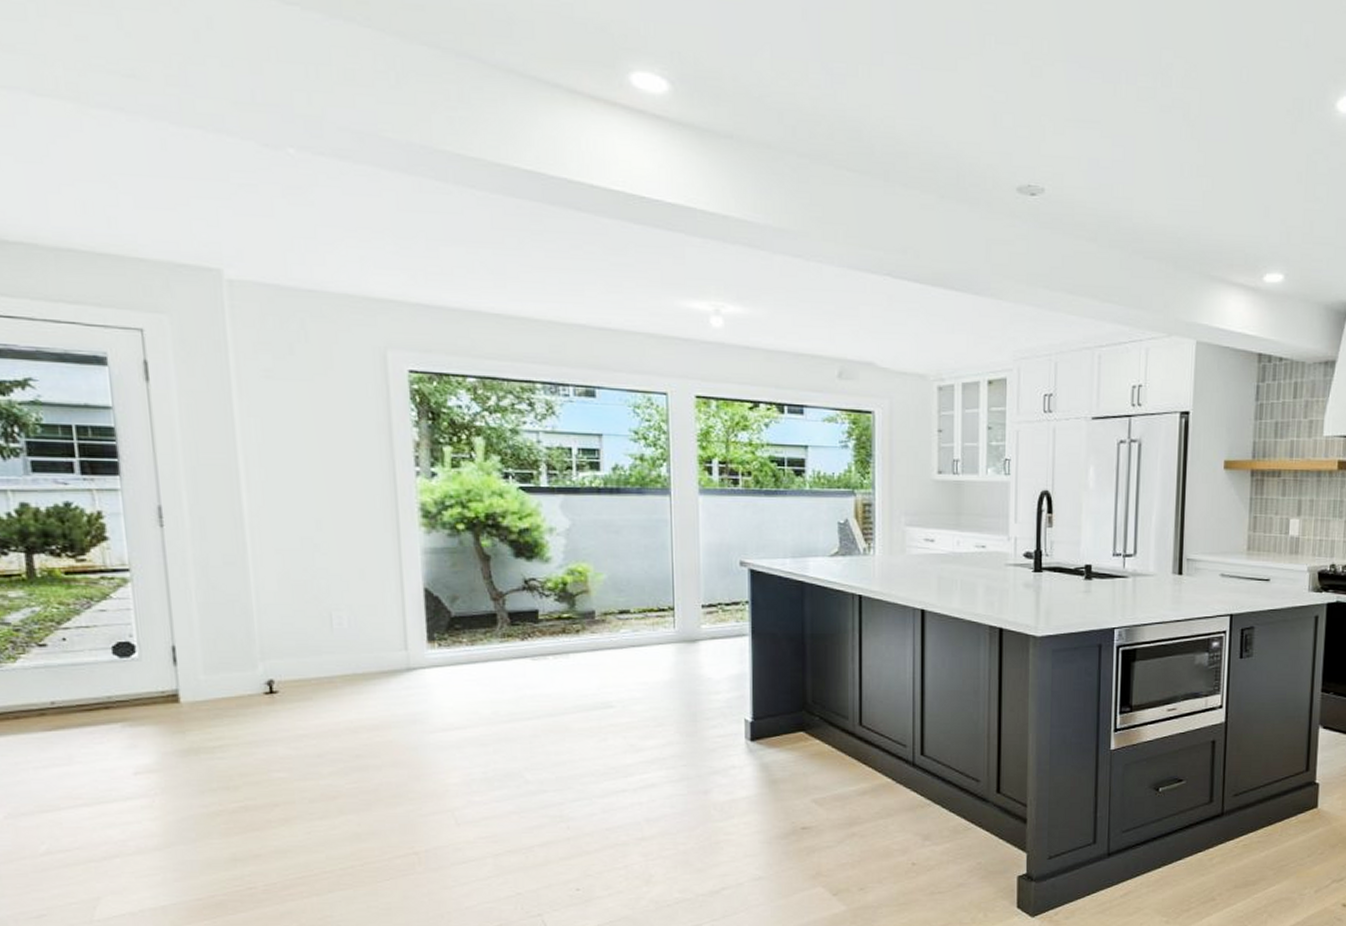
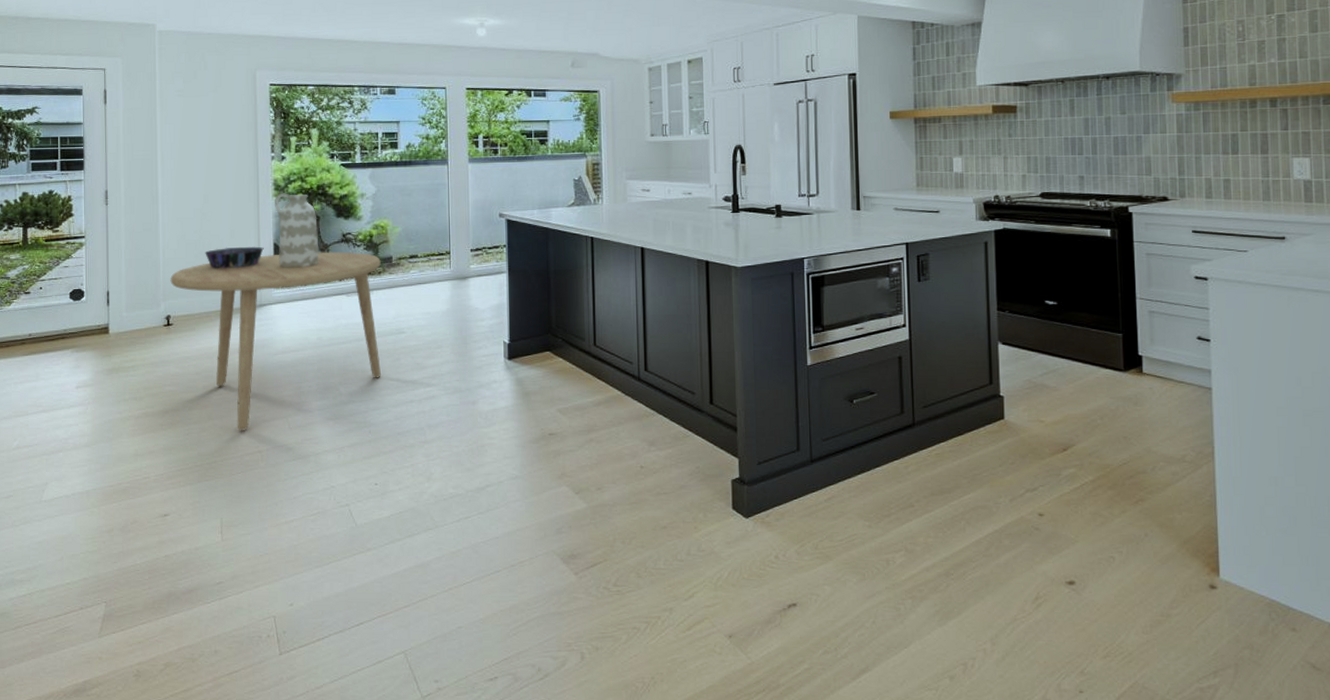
dining table: none [270,602,582,828] -> present [170,251,381,431]
decorative bowl: none [321,591,410,621] -> present [205,246,264,269]
vase: none [422,522,492,622] -> present [274,193,319,268]

